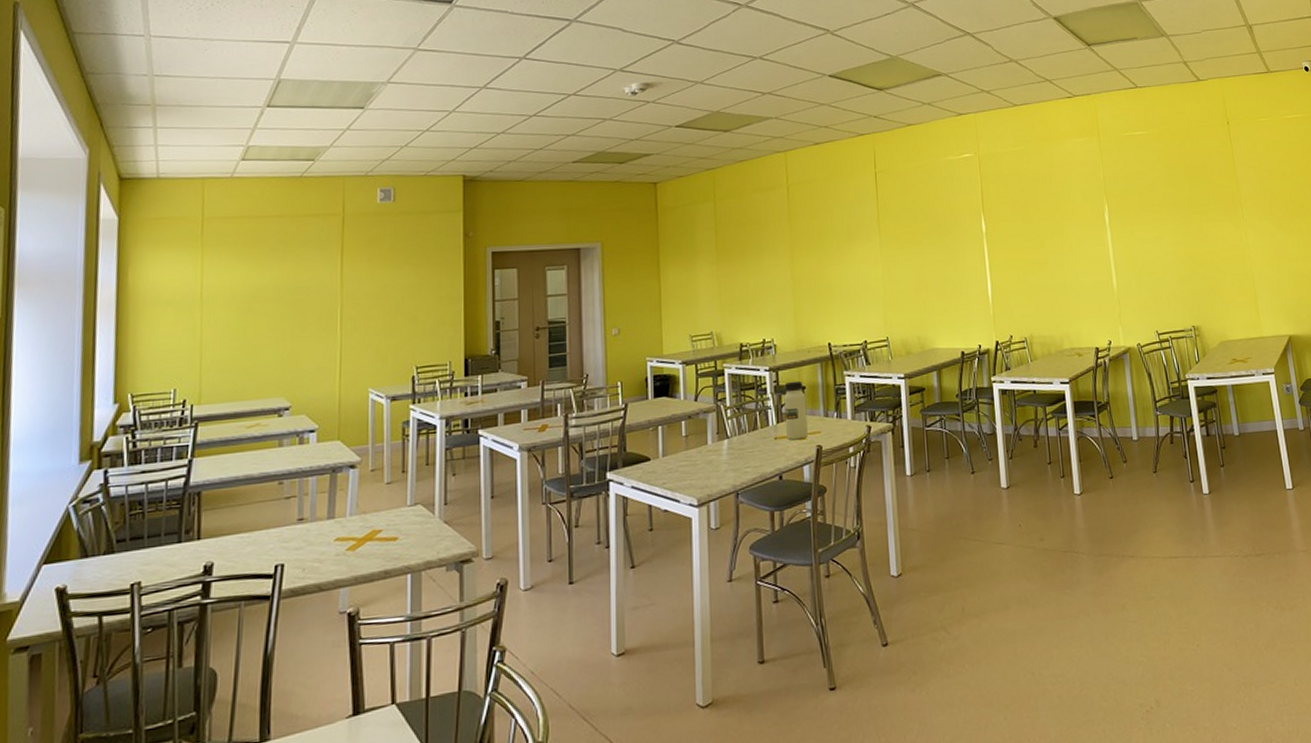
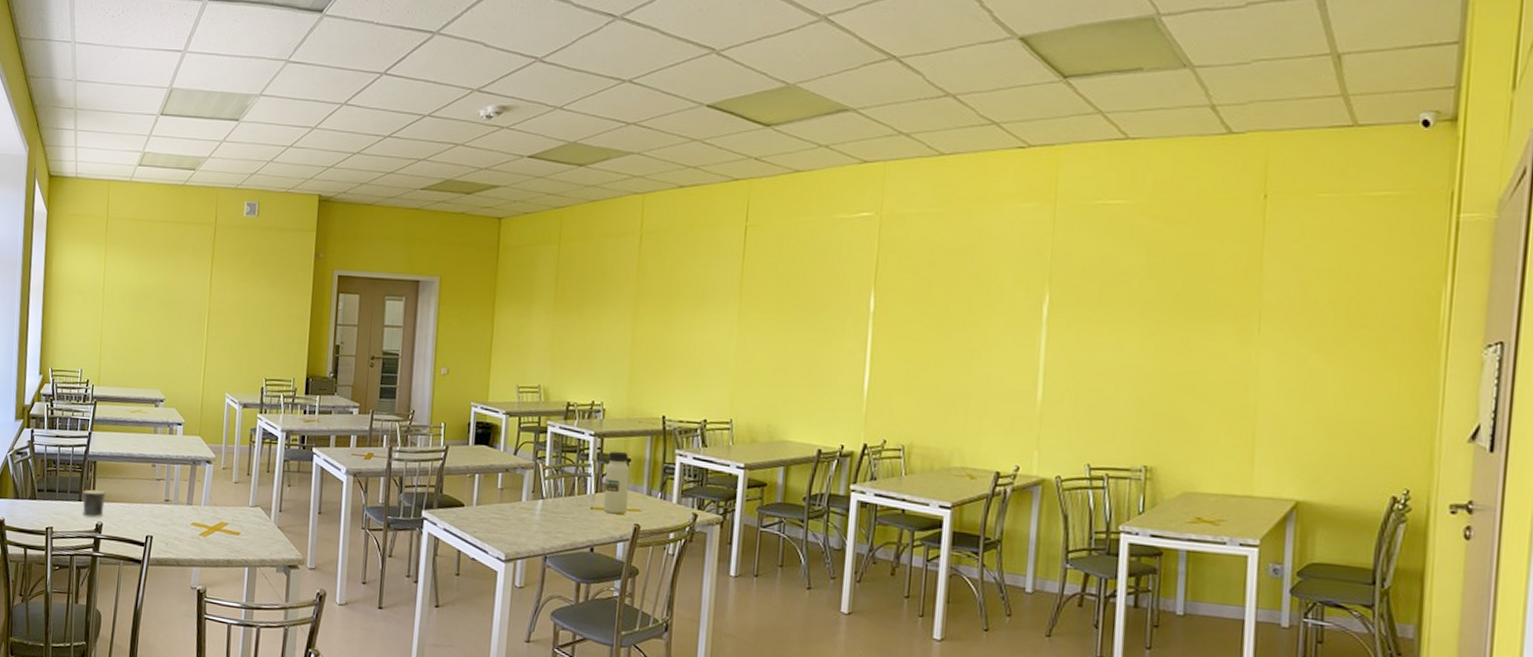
mug: none [182,524,217,562] -> present [82,489,106,519]

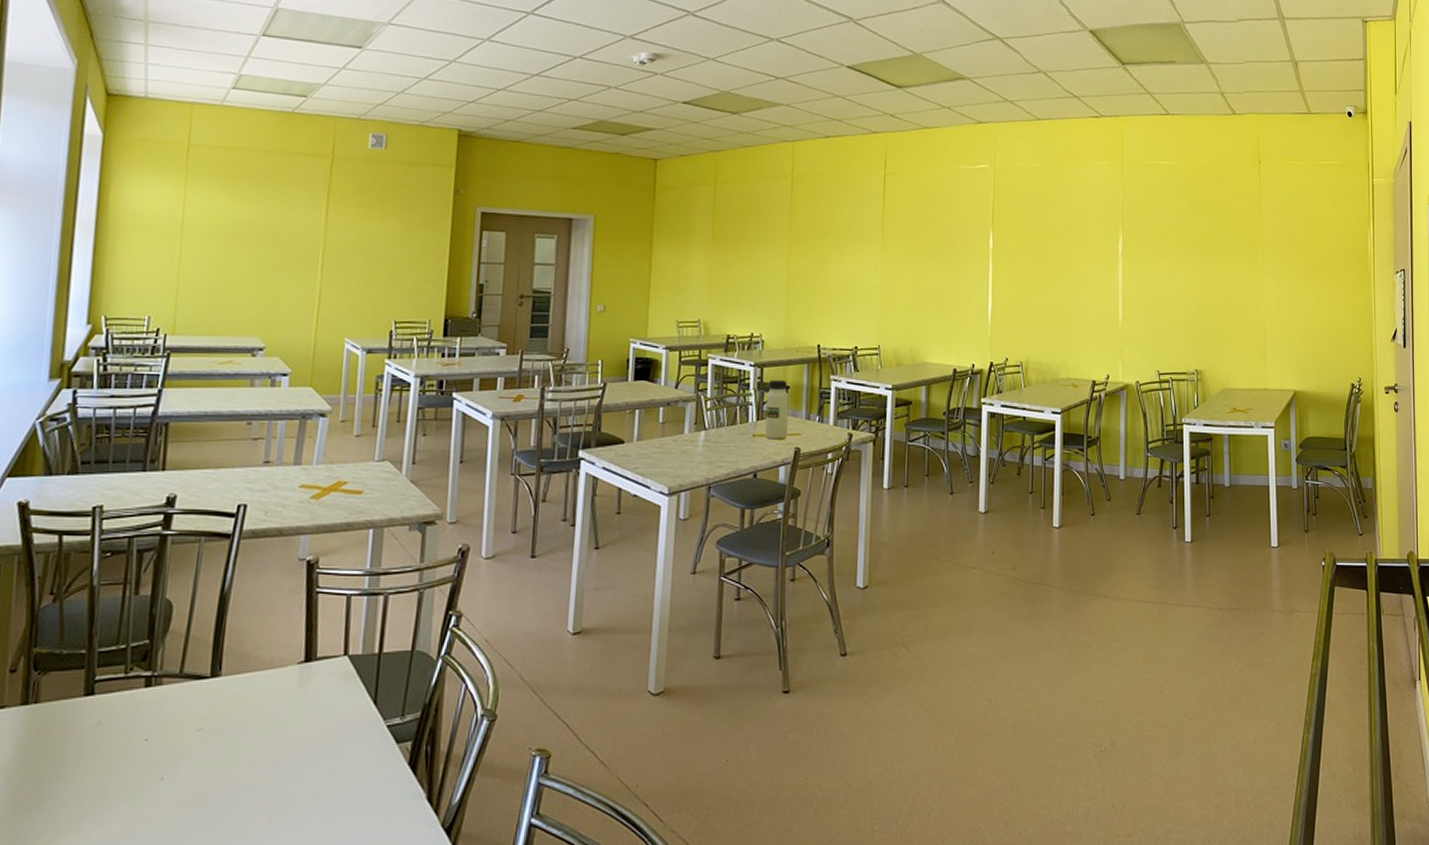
mug: present [82,489,106,519] -> none [147,456,183,491]

